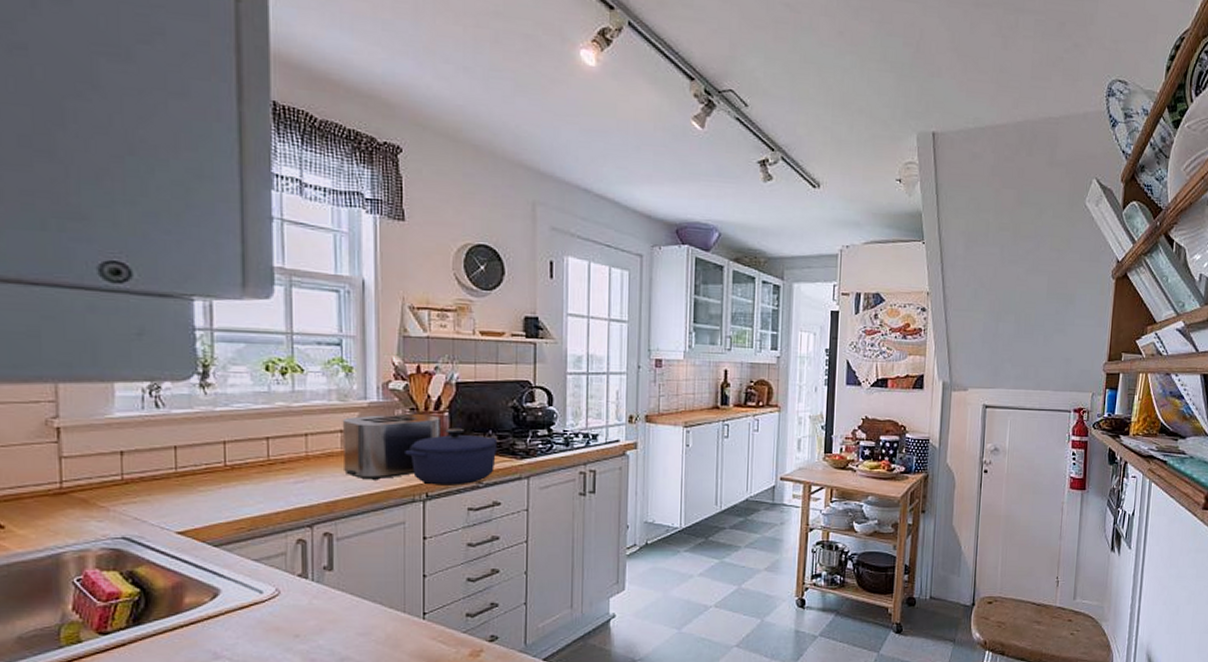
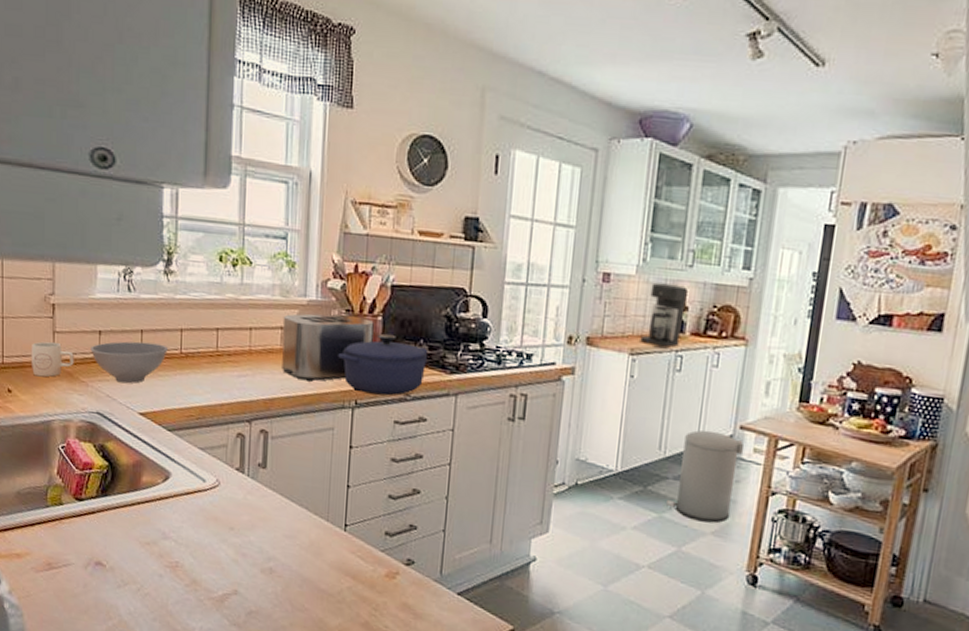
mug: none [29,467,91,507] -> present [31,341,75,377]
bowl: none [110,458,210,504] -> present [90,341,169,384]
coffee maker: none [692,365,728,420] -> present [640,282,688,349]
pedal bin: none [726,484,784,561] -> present [667,430,744,523]

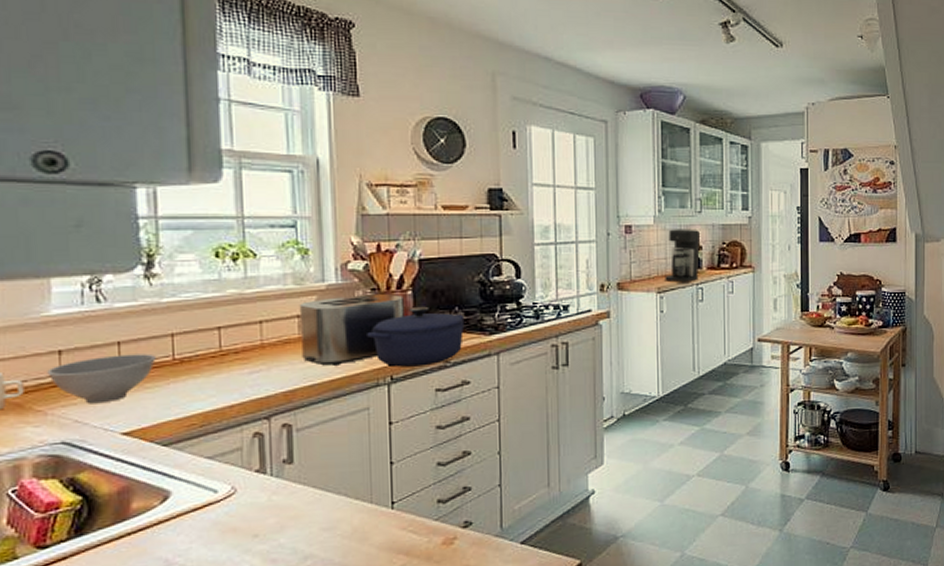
pedal bin: present [667,430,744,523] -> none [706,347,762,426]

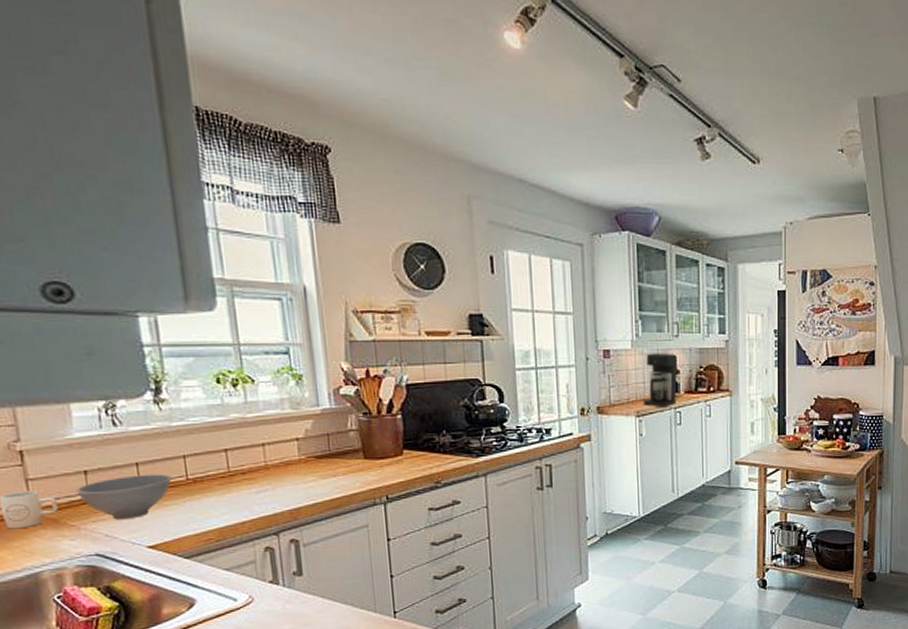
toaster: present [299,293,404,366] -> none [297,417,396,486]
cooking pot: present [367,306,465,368] -> none [362,429,453,489]

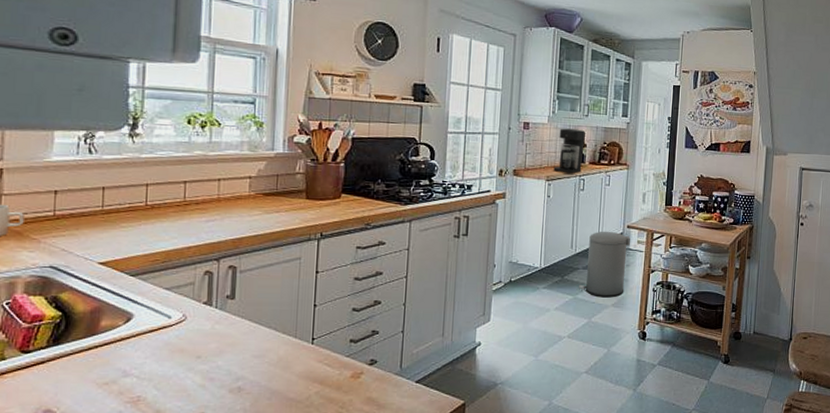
bowl: present [76,474,173,520] -> none [44,198,133,237]
pedal bin: none [685,469,740,545] -> present [579,231,630,298]

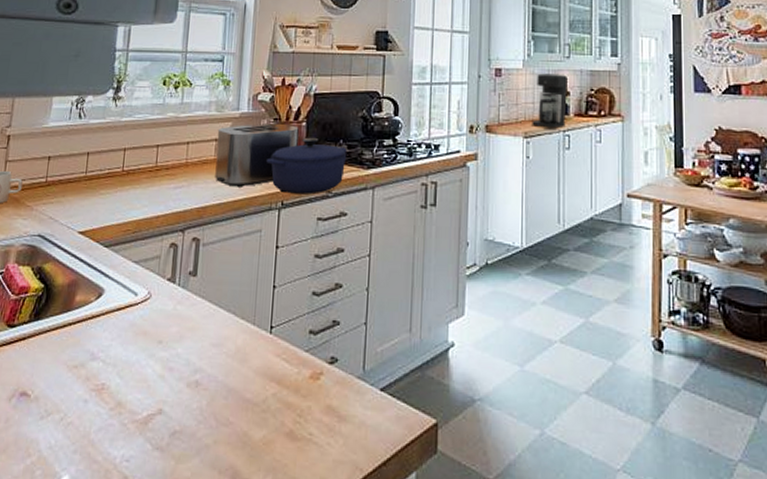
toaster: none [250,163,337,221] -> present [215,123,299,187]
cooking pot: none [304,176,386,228] -> present [266,137,347,196]
pedal bin: present [579,231,630,298] -> none [571,201,632,291]

